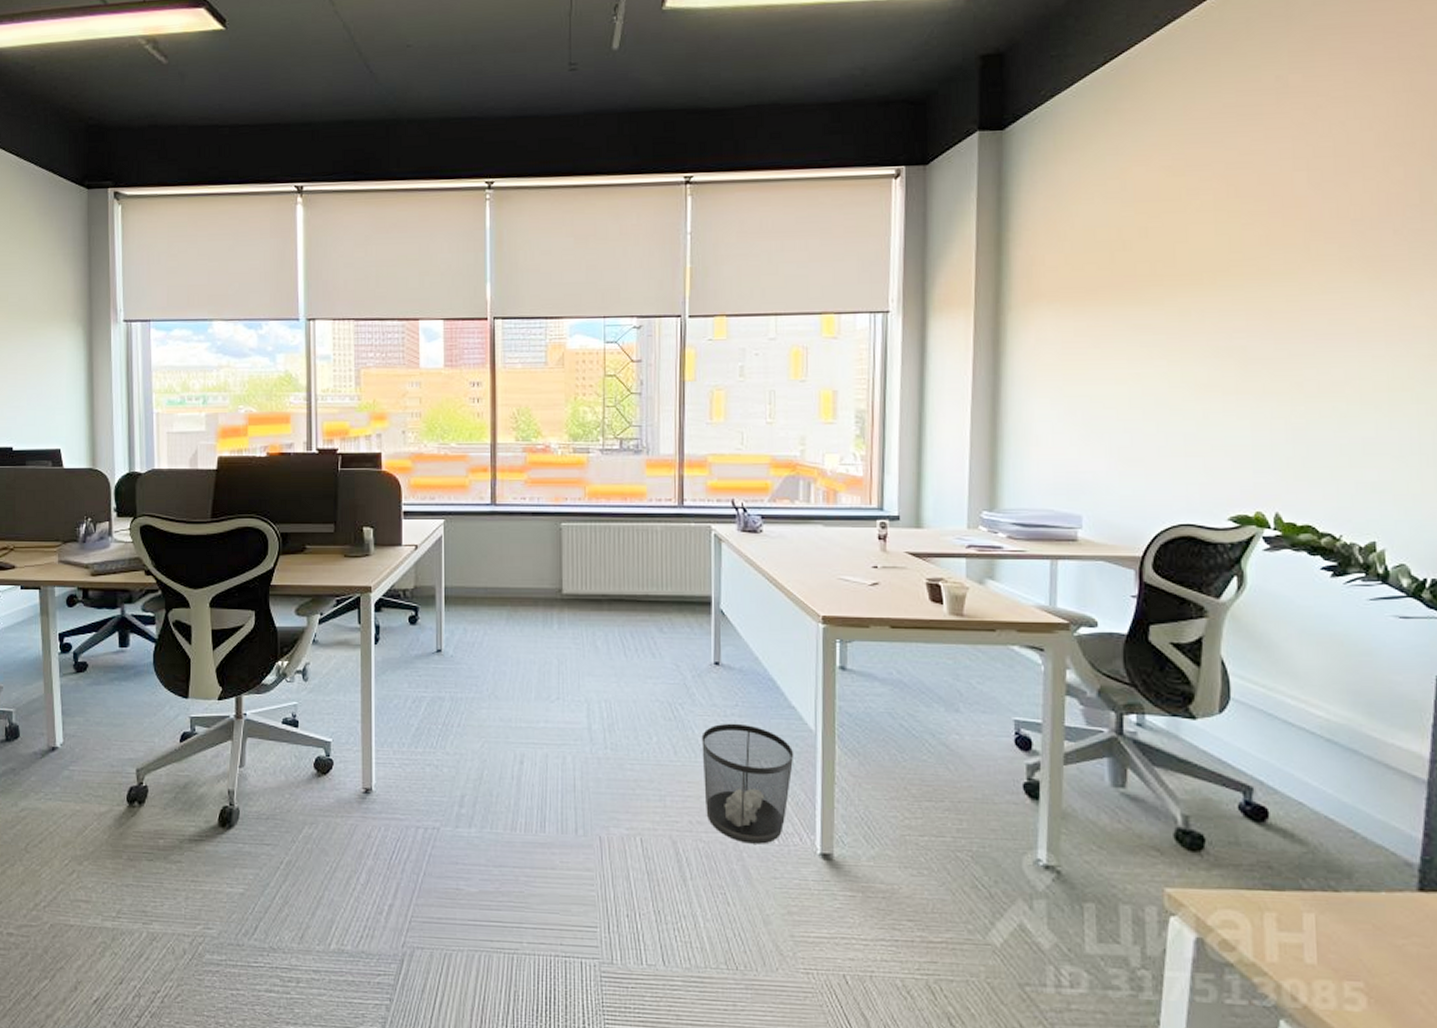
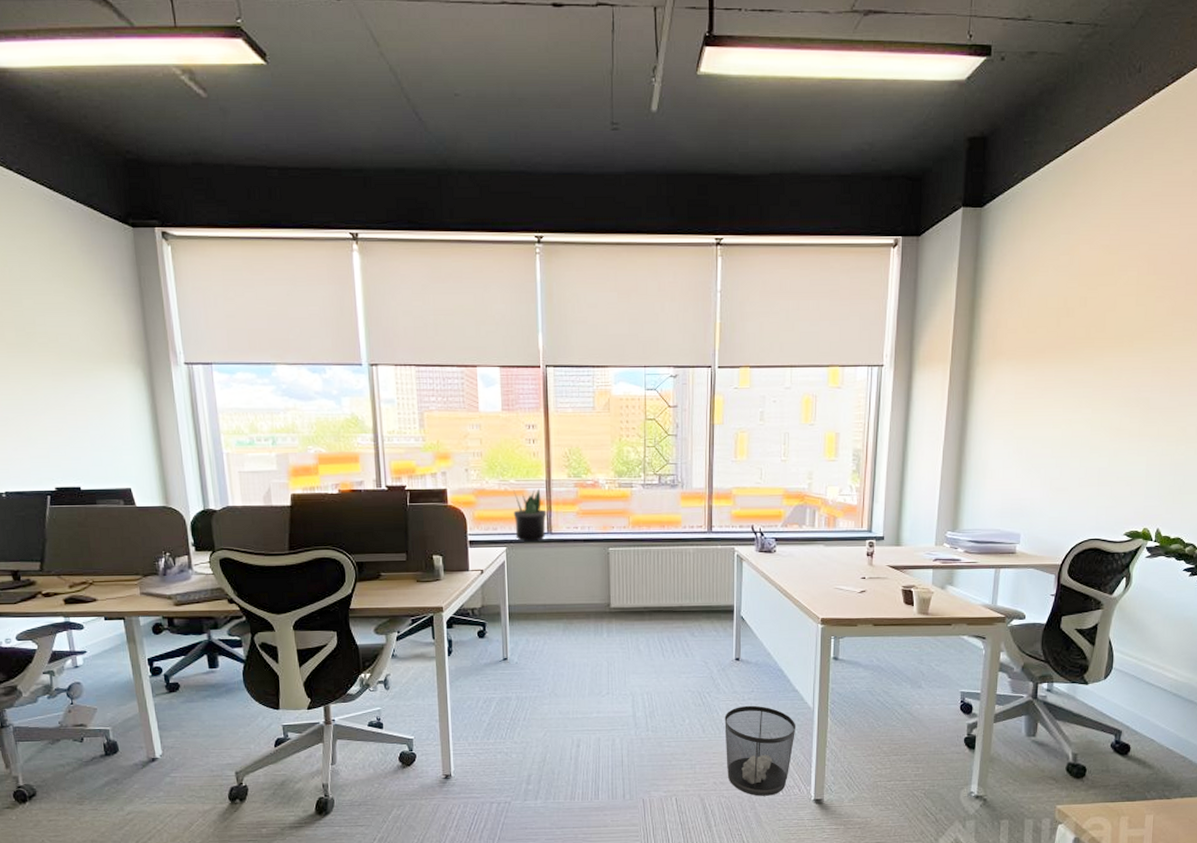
planter: none [453,453,491,512] -> present [513,488,547,541]

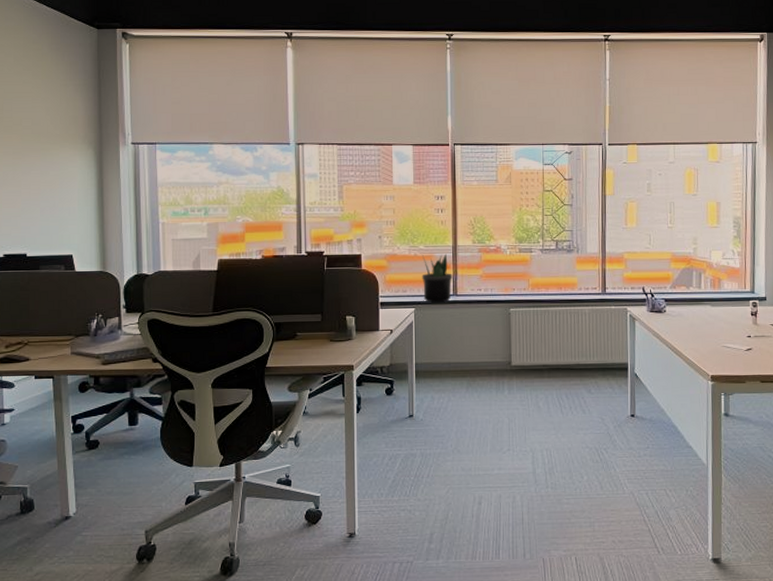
waste bin: present [724,705,796,796] -> none [621,461,692,555]

